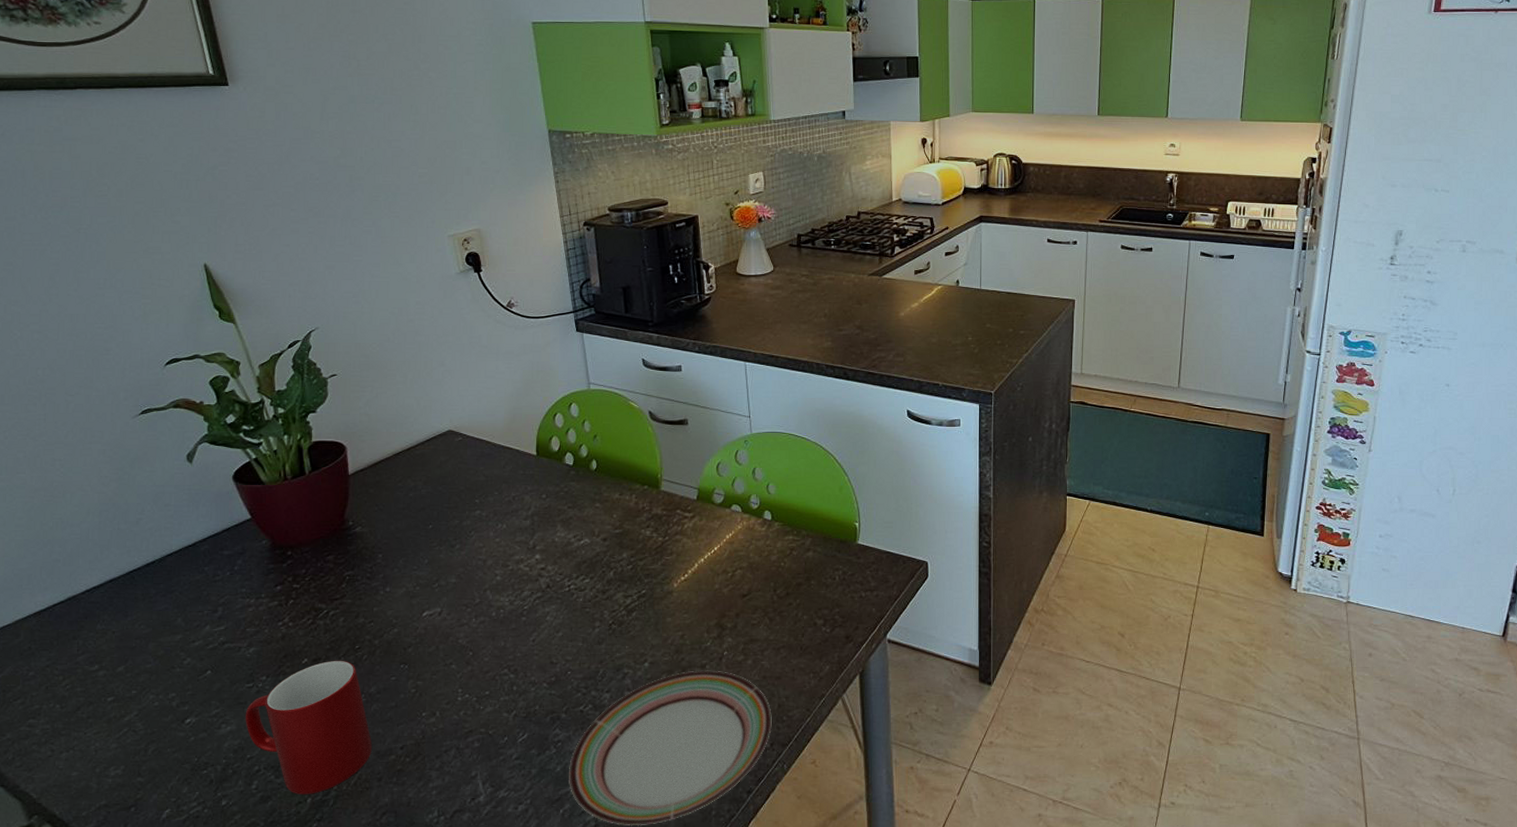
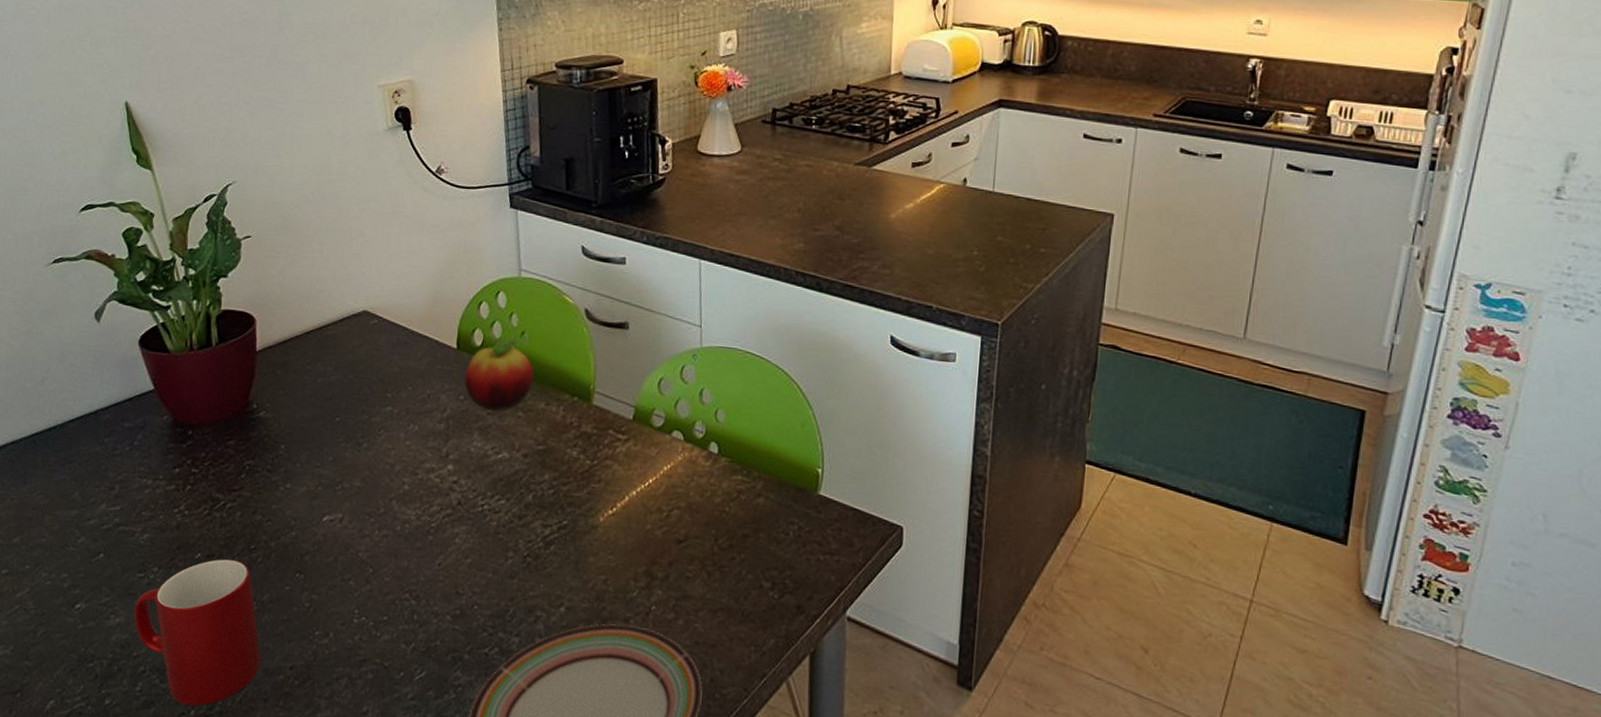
fruit: none [544,440,607,504] -> present [463,336,534,411]

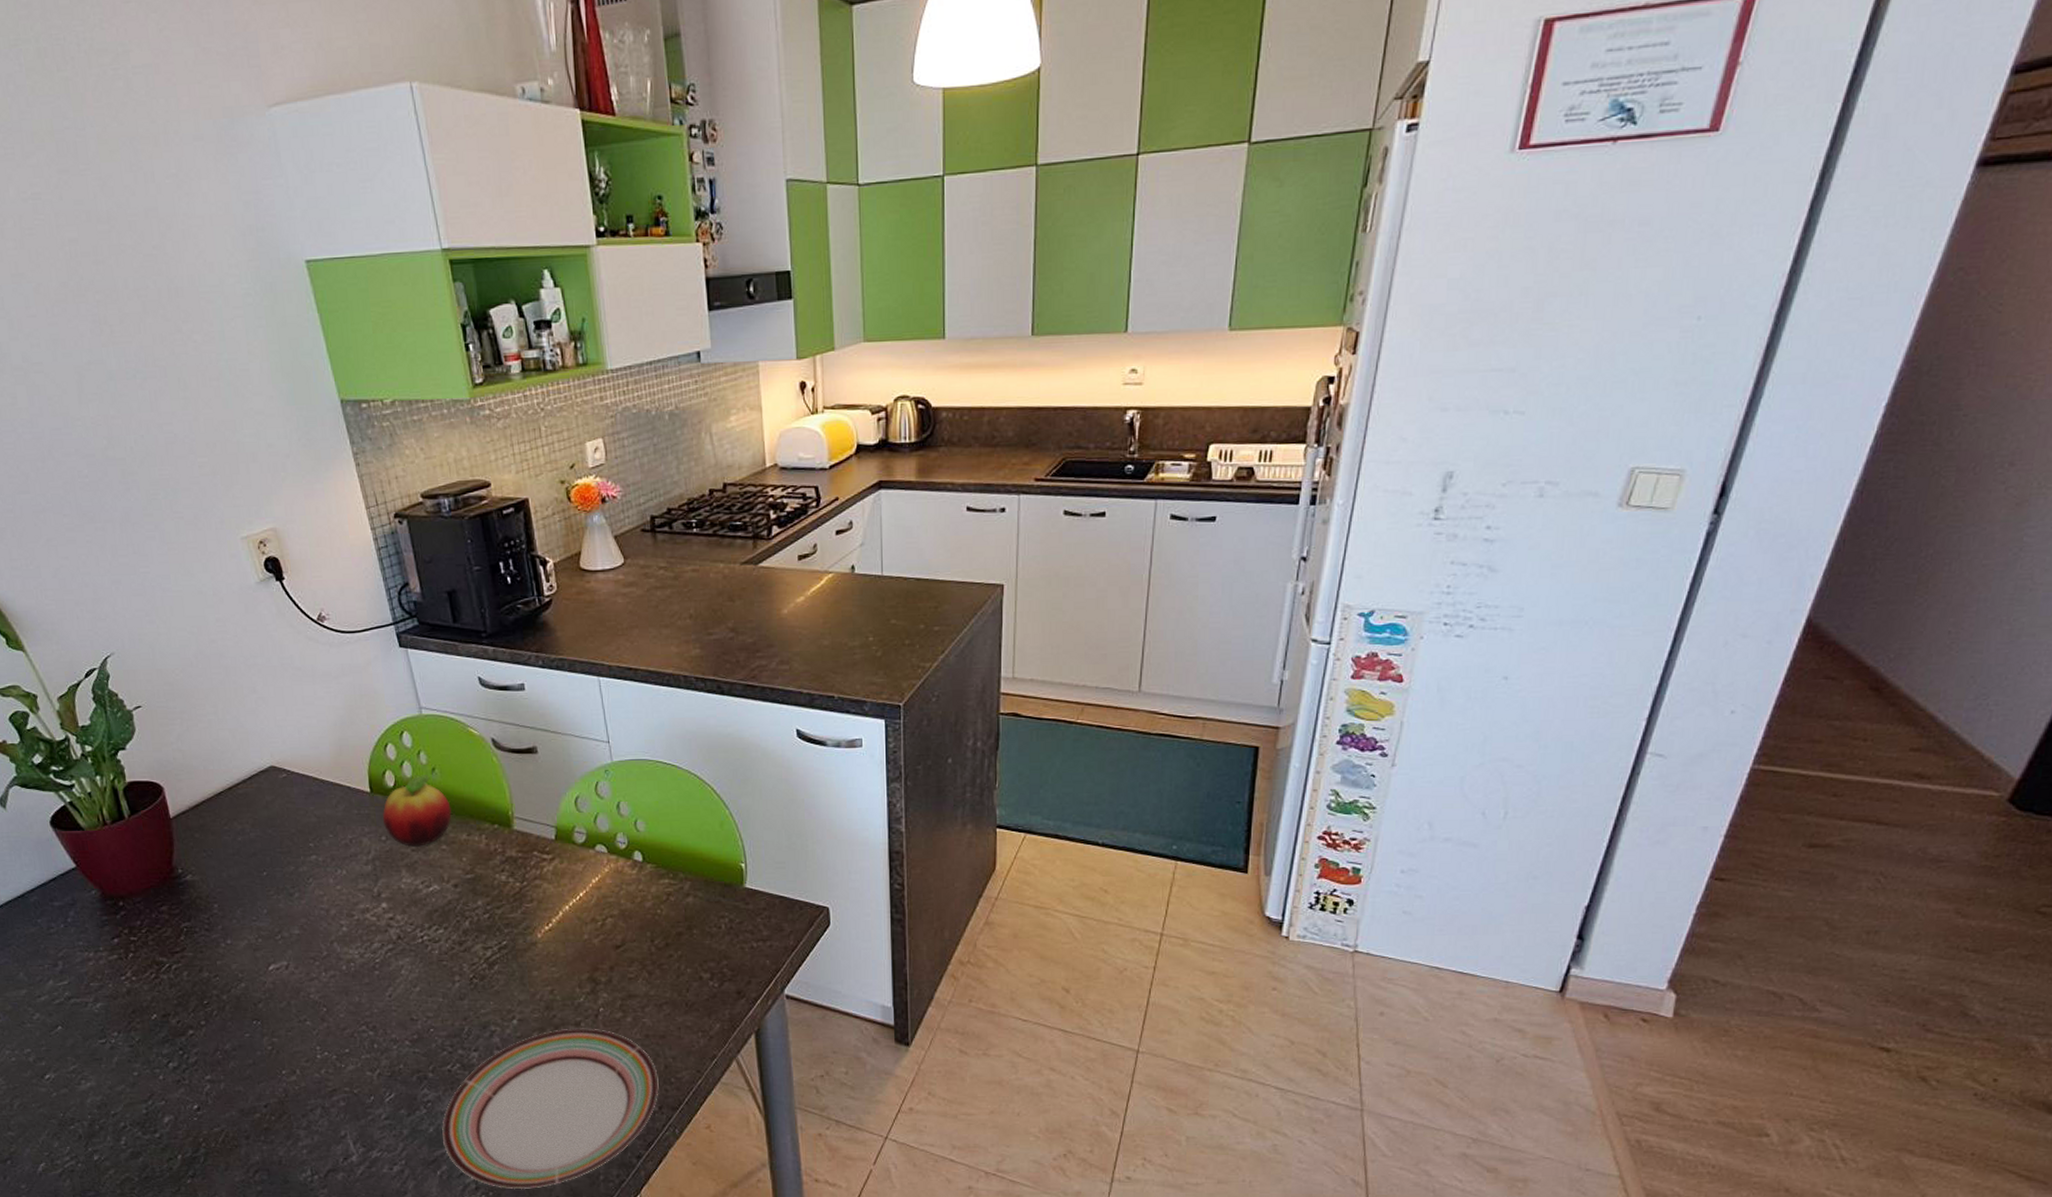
cup: present [134,559,261,707] -> none [102,1016,236,1151]

